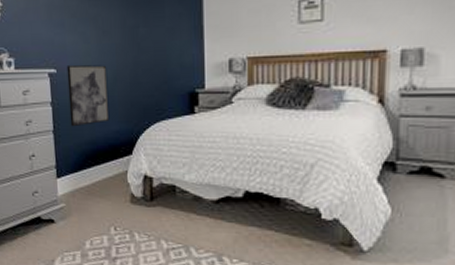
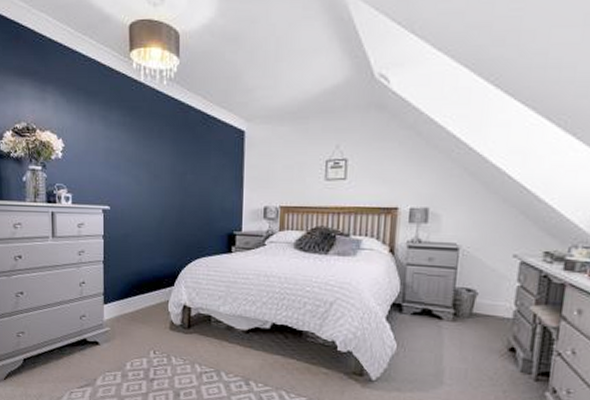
wall art: present [66,64,110,127] -> none [119,203,156,259]

